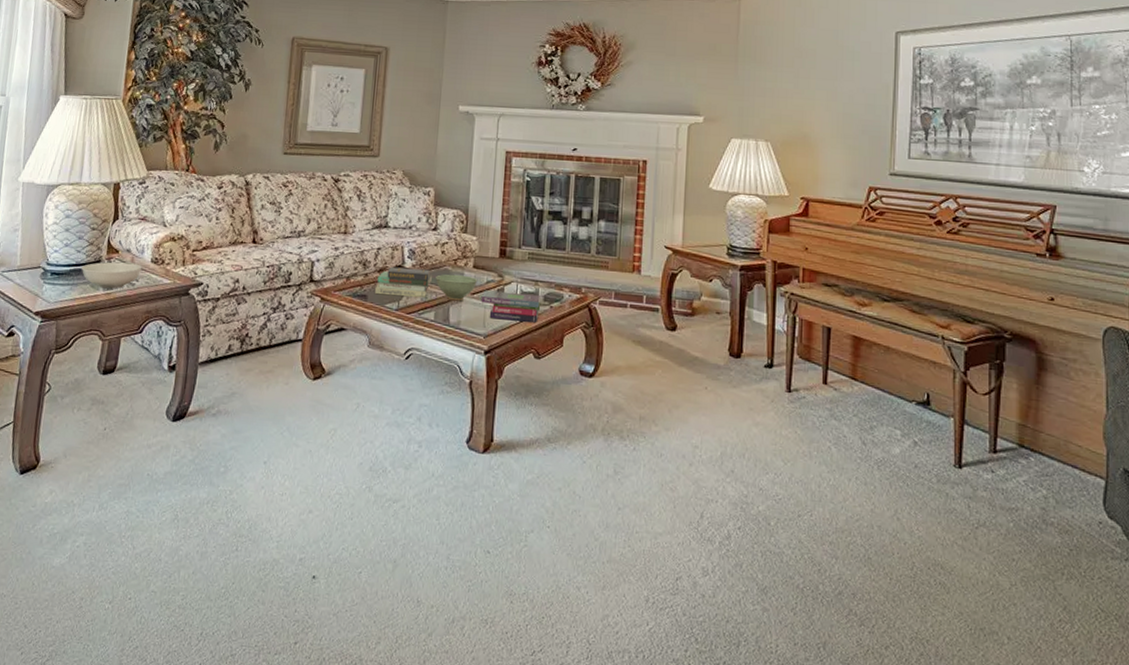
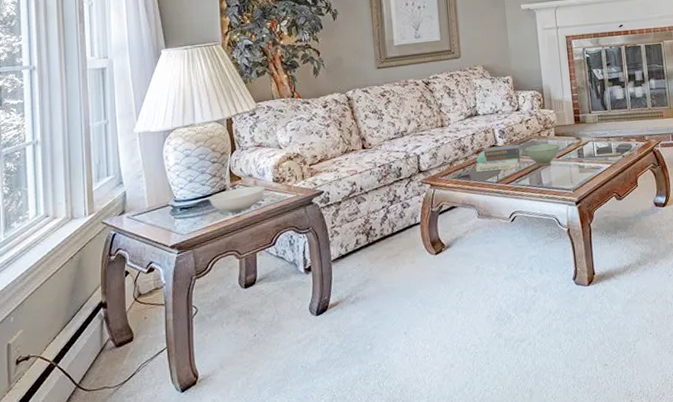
books: present [481,290,541,323] -> none [565,149,615,175]

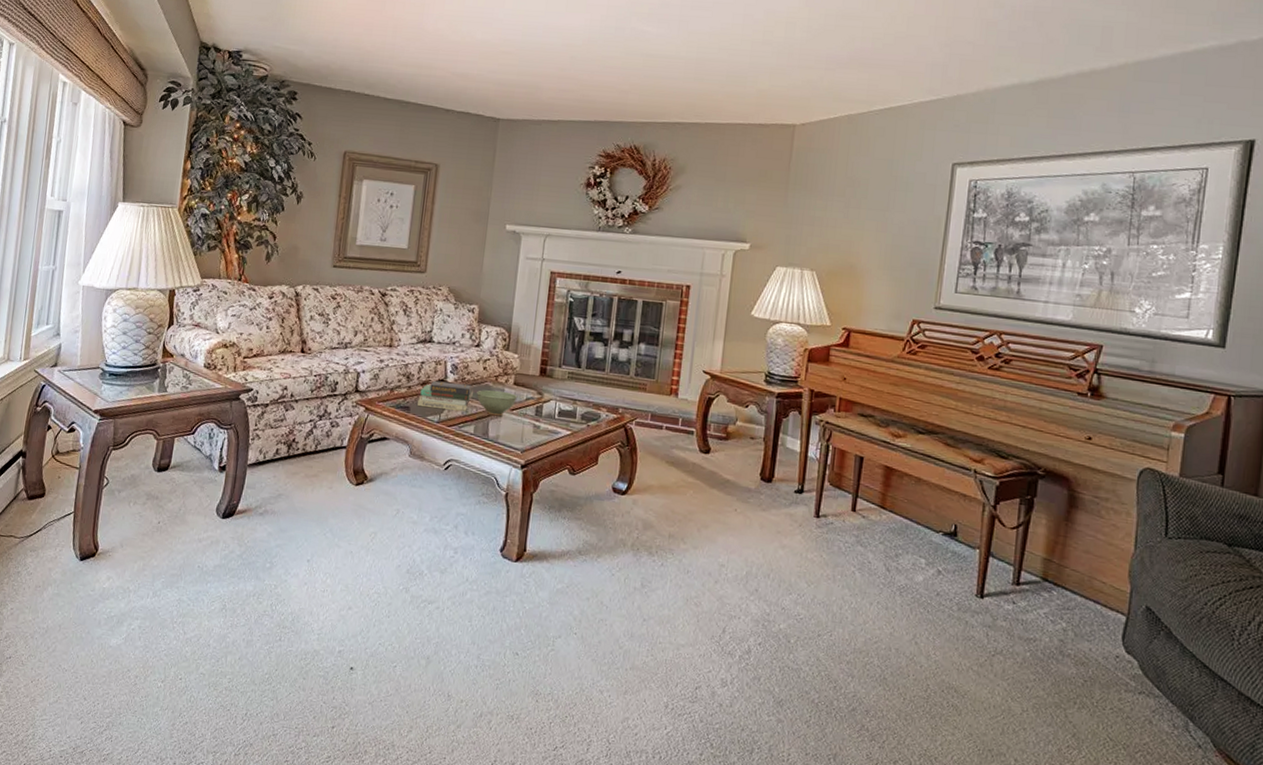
bowl: present [208,185,266,213] -> none [137,365,196,391]

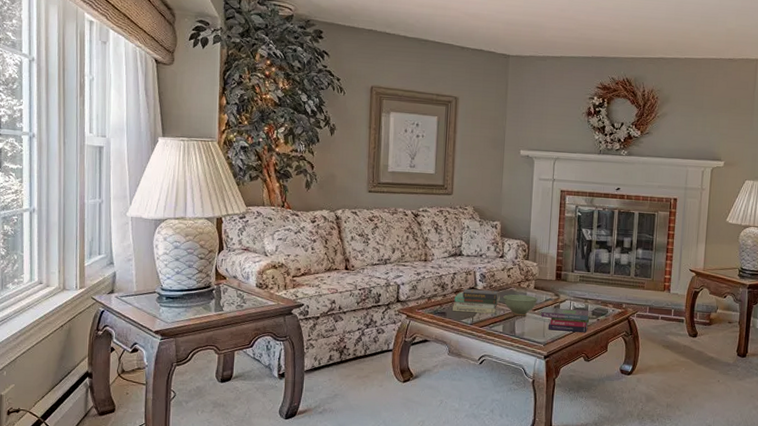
books: none [520,406,579,440] -> present [541,307,590,332]

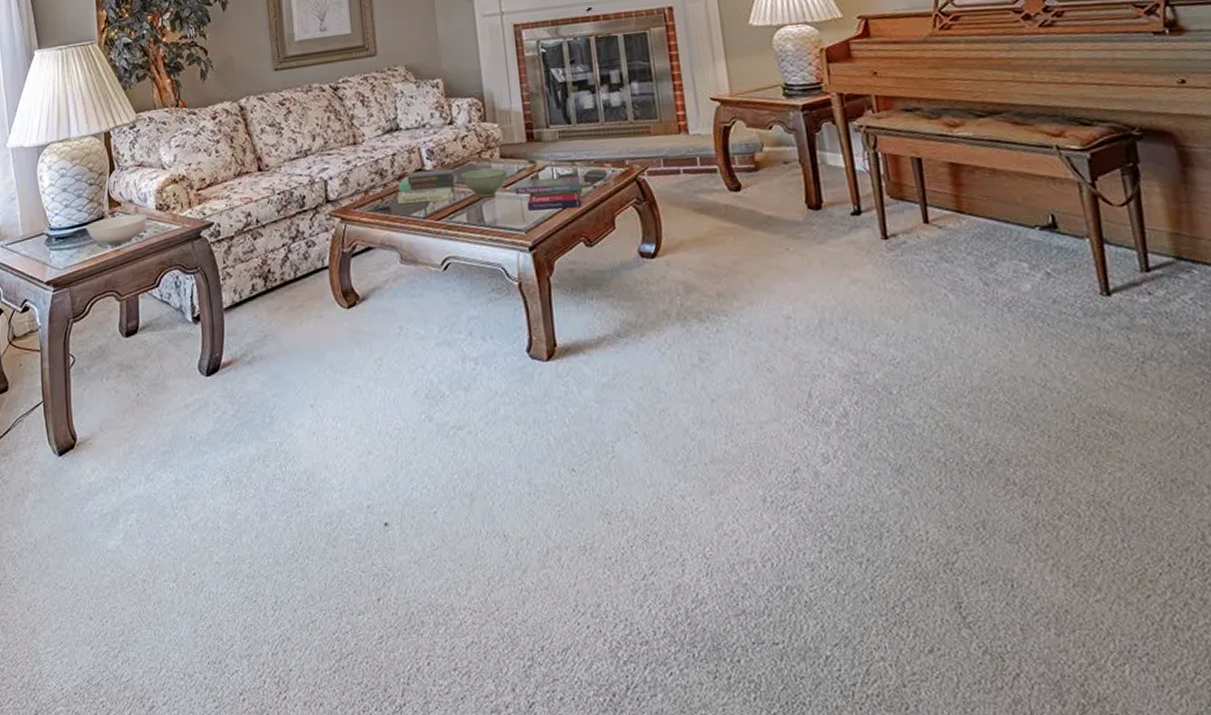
bowl: none [193,287,249,310] -> present [85,213,148,246]

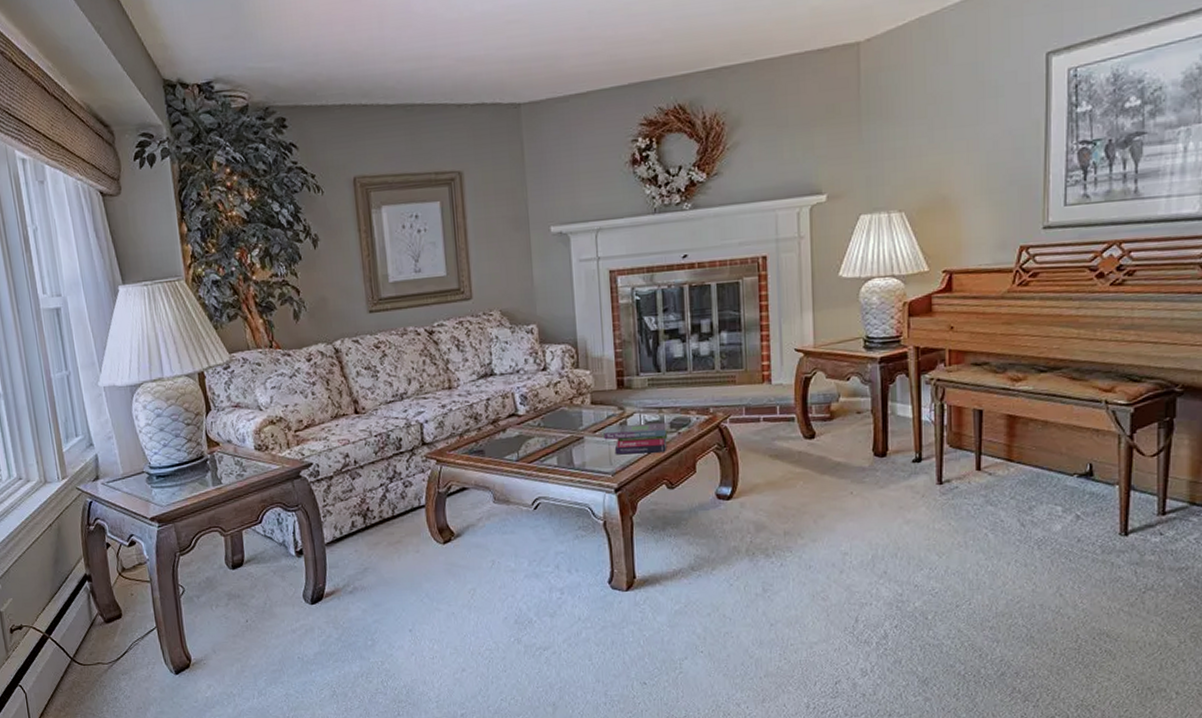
bowl: present [85,213,148,246] -> none [185,453,247,484]
books: present [397,168,457,205] -> none [491,413,549,448]
bowl: present [461,167,508,198] -> none [553,413,598,443]

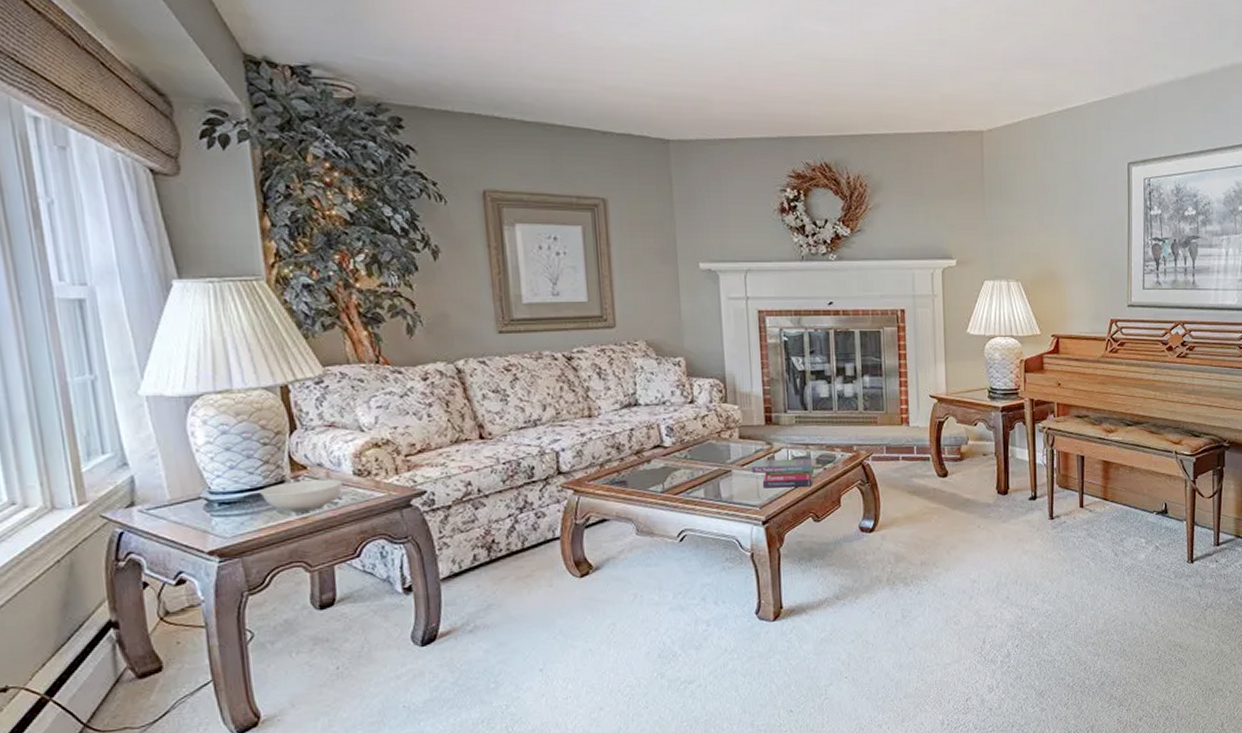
bowl: none [185,453,247,484] -> present [259,479,343,513]

